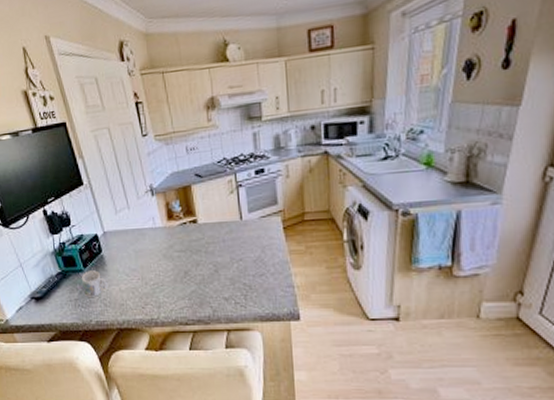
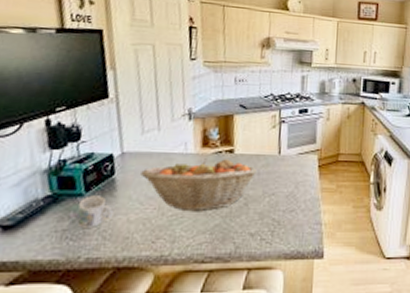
fruit basket: none [122,229,223,280] -> present [141,158,258,212]

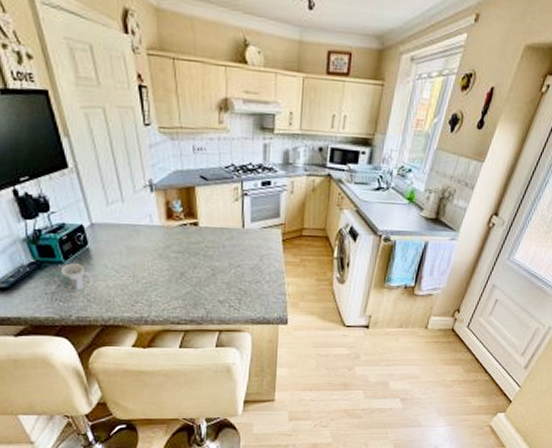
fruit basket: present [141,158,258,212] -> none [112,230,223,281]

